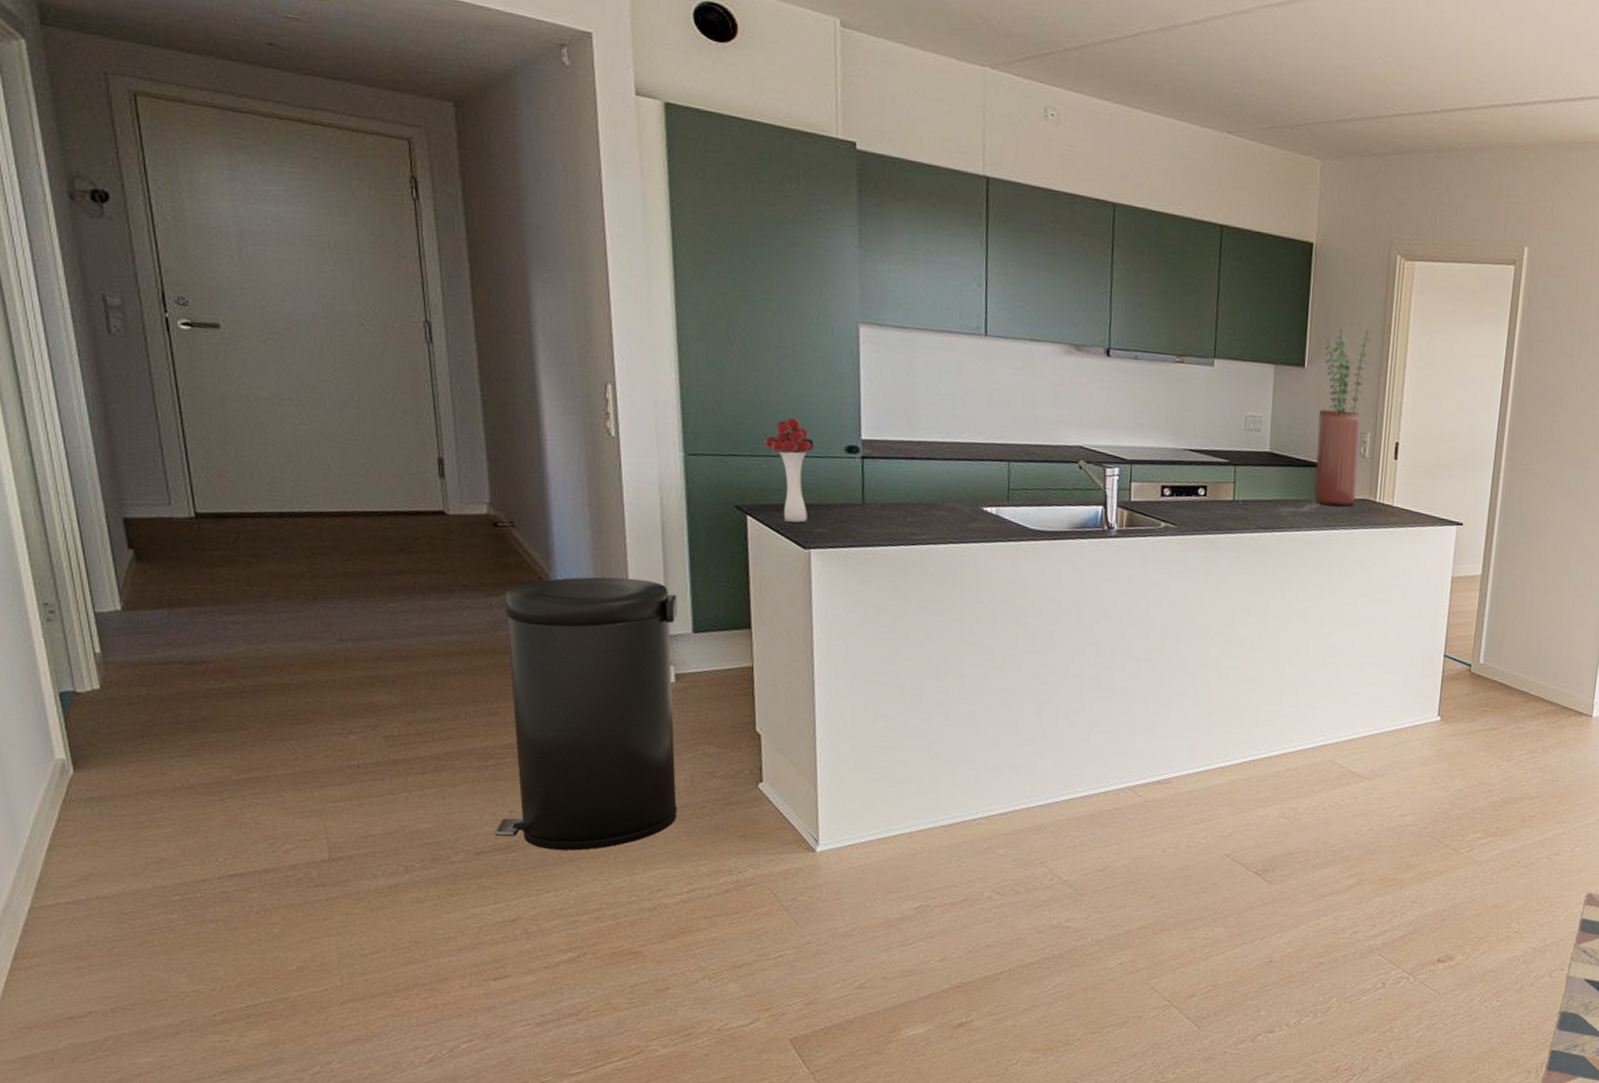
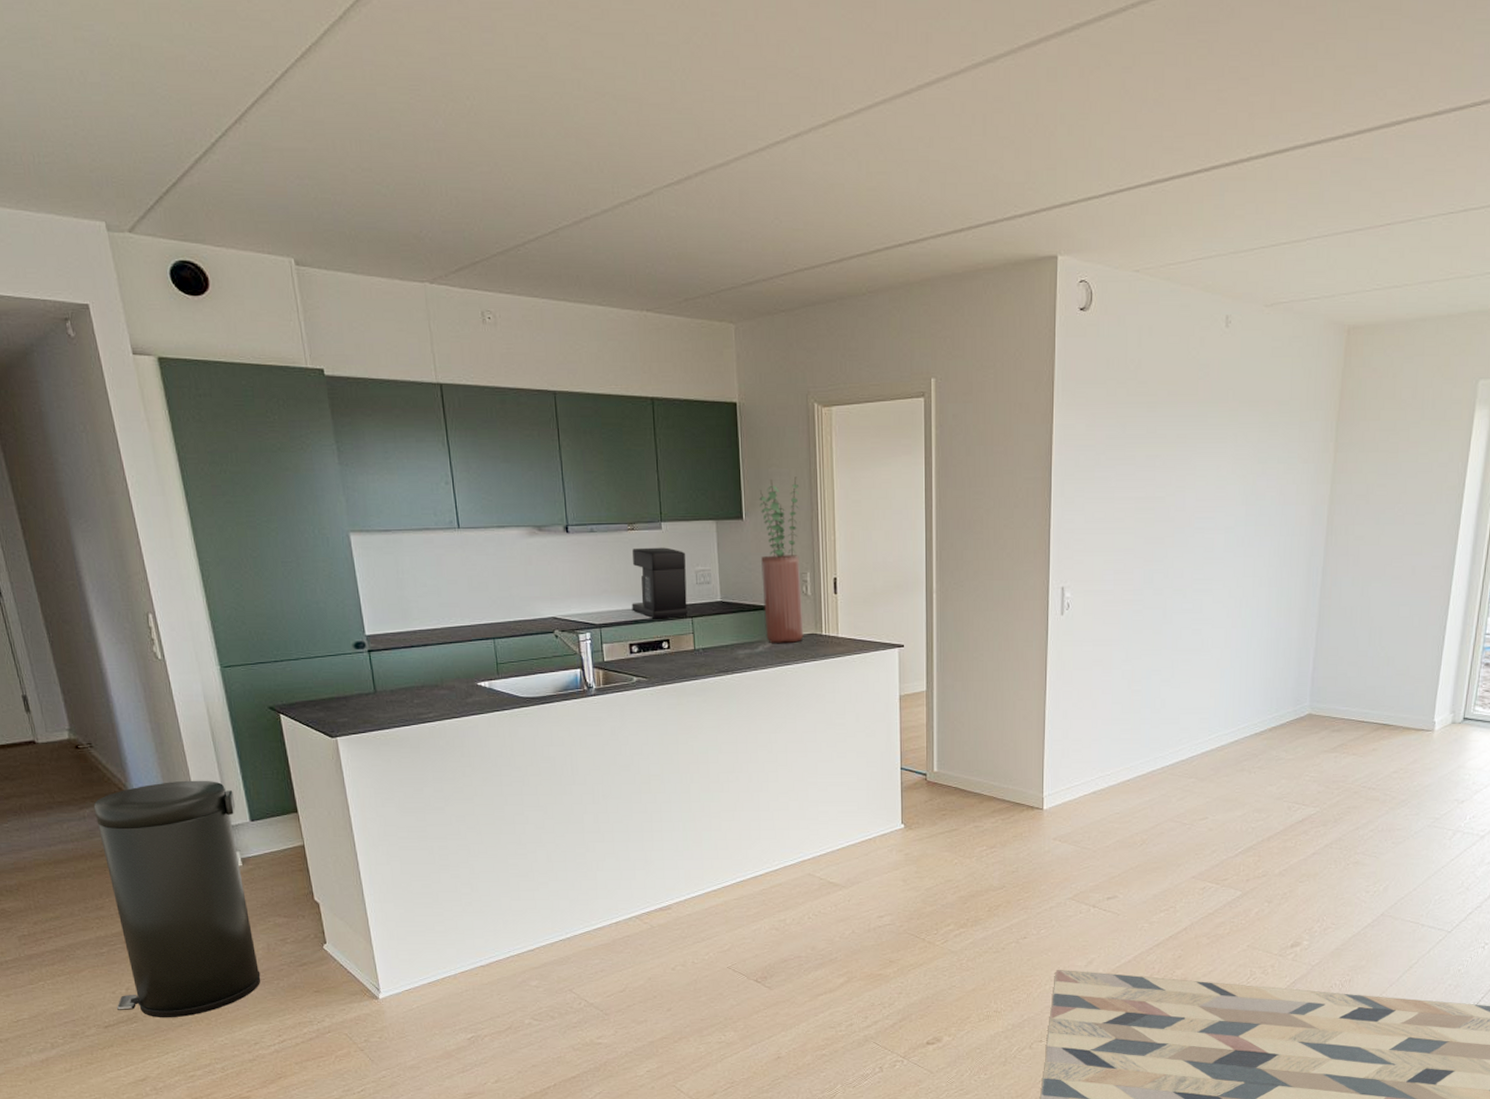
flower bouquet: present [764,417,814,524] -> none [285,623,330,717]
coffee maker: none [1169,382,1237,464] -> present [632,547,688,619]

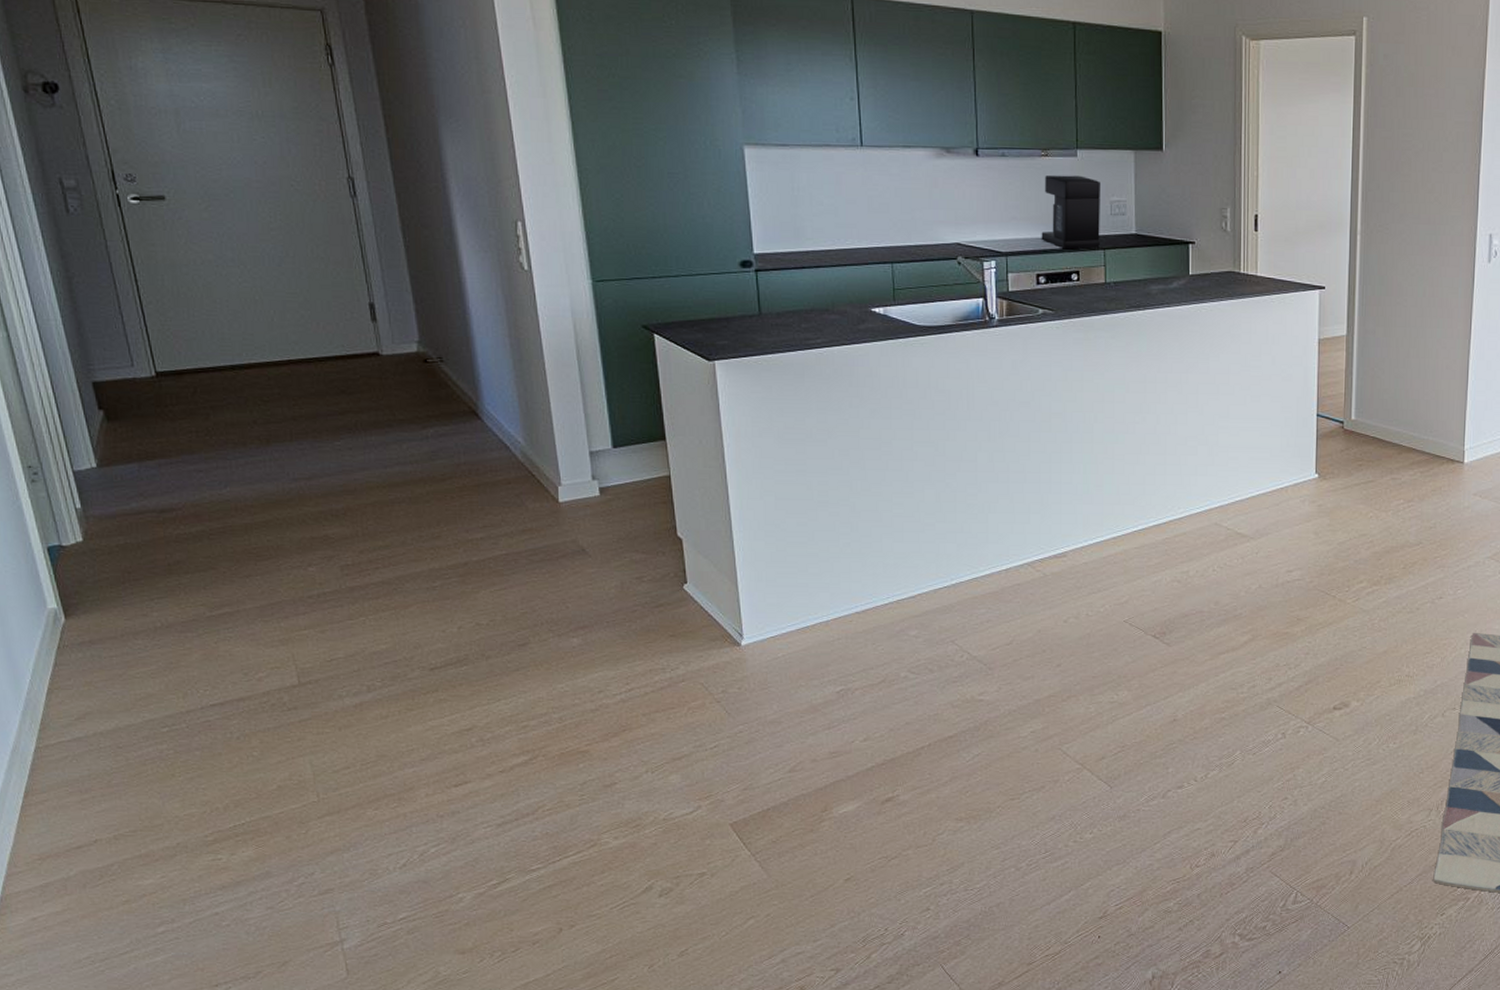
pedal bin: present [93,780,261,1017] -> none [438,401,611,660]
vase: present [759,477,804,643] -> none [1180,109,1222,280]

